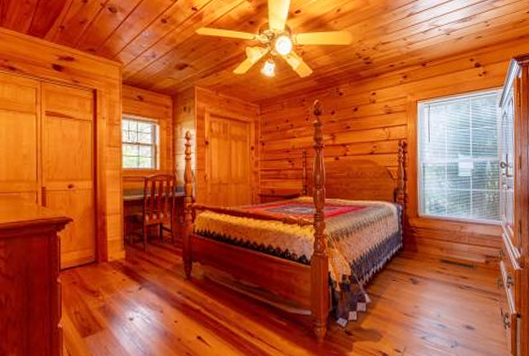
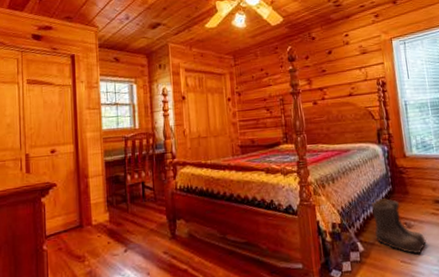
boots: none [381,254,429,309] -> present [371,198,427,255]

